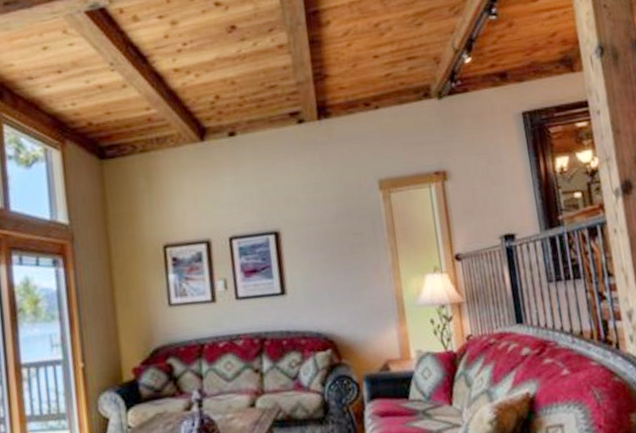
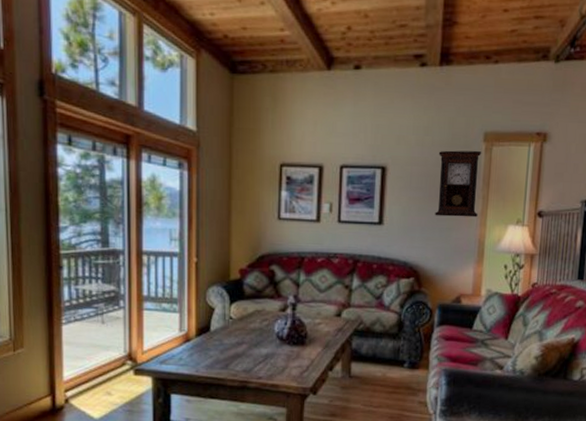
pendulum clock: none [333,199,389,277] -> present [435,150,482,218]

